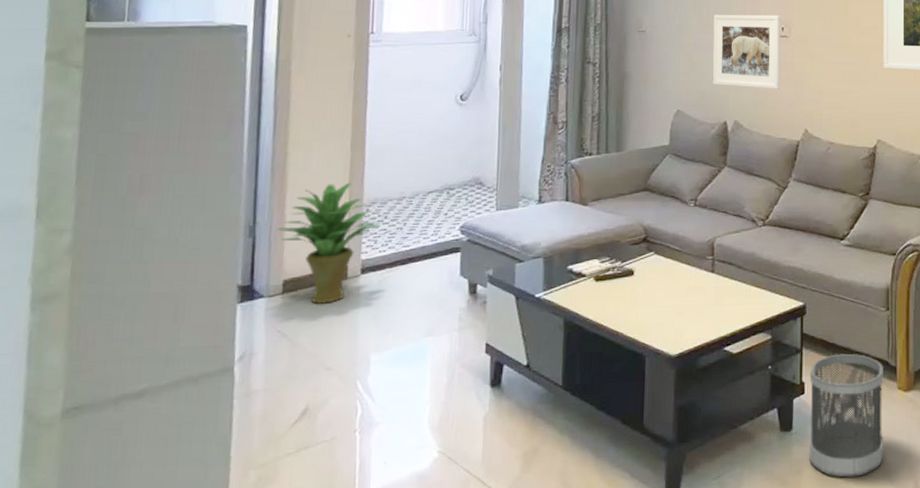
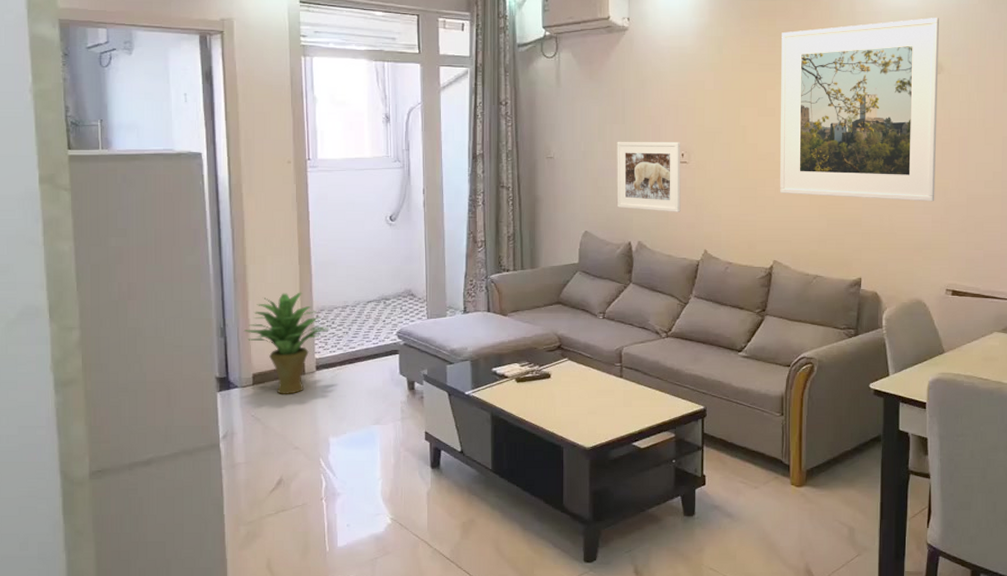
wastebasket: present [809,353,883,478] -> none [710,452,778,557]

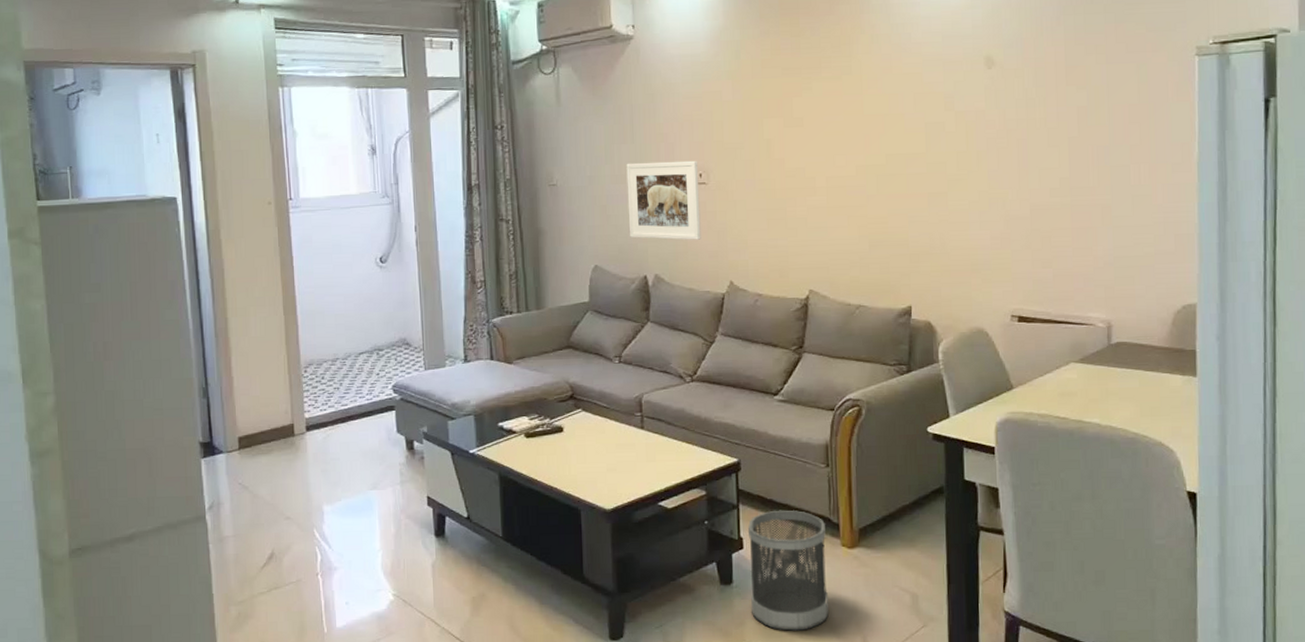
potted plant: present [243,292,329,395] -> none [227,345,319,460]
wastebasket: none [710,452,778,557] -> present [748,510,829,631]
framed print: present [780,18,940,202] -> none [806,5,993,216]

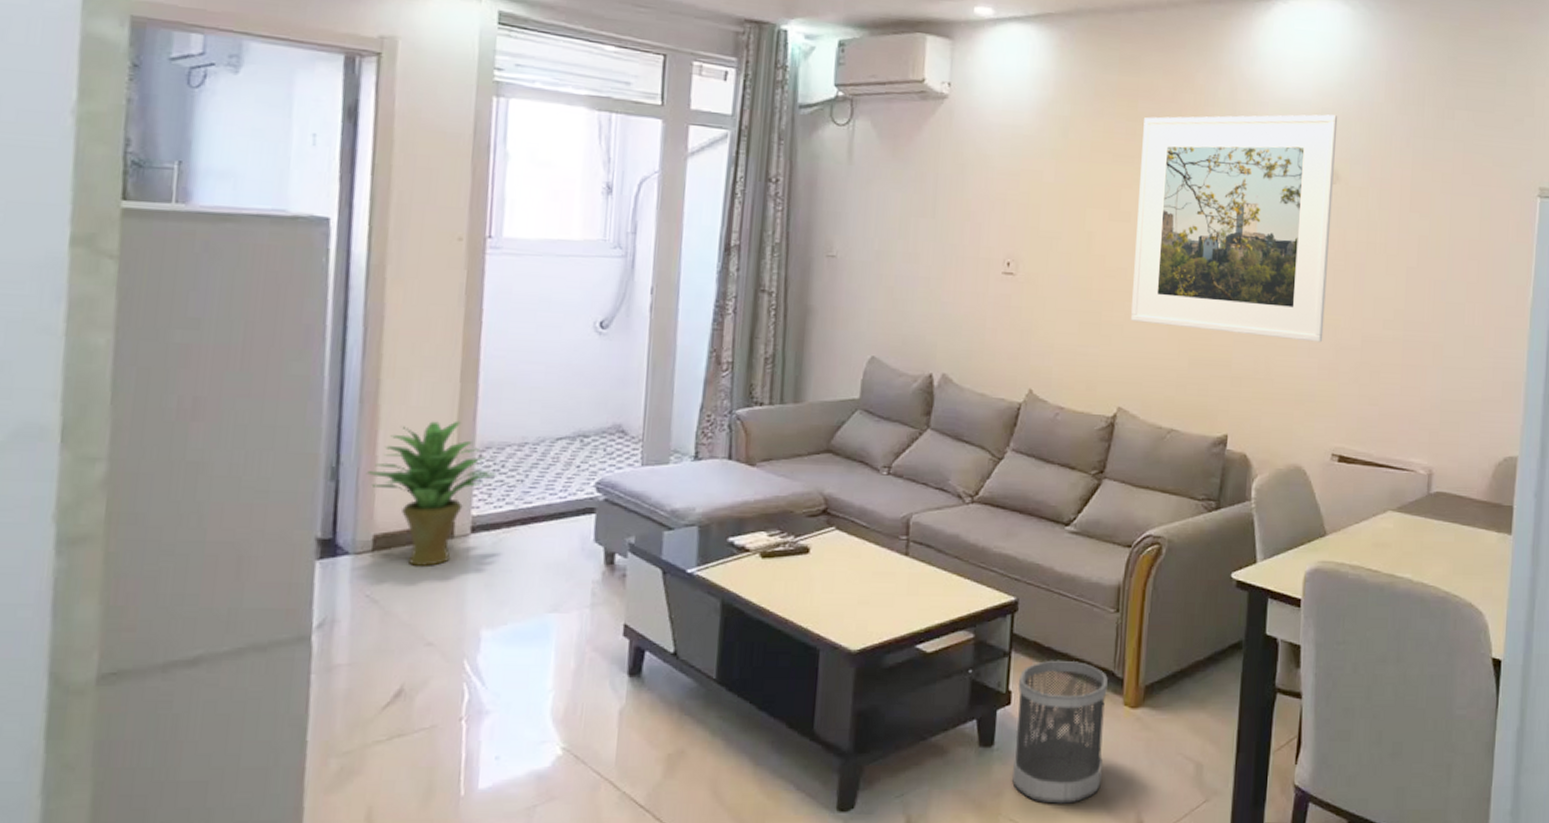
potted plant: none [227,345,319,460] -> present [365,420,497,567]
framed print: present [626,160,701,240] -> none [917,240,1006,338]
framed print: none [806,5,993,216] -> present [1131,114,1338,343]

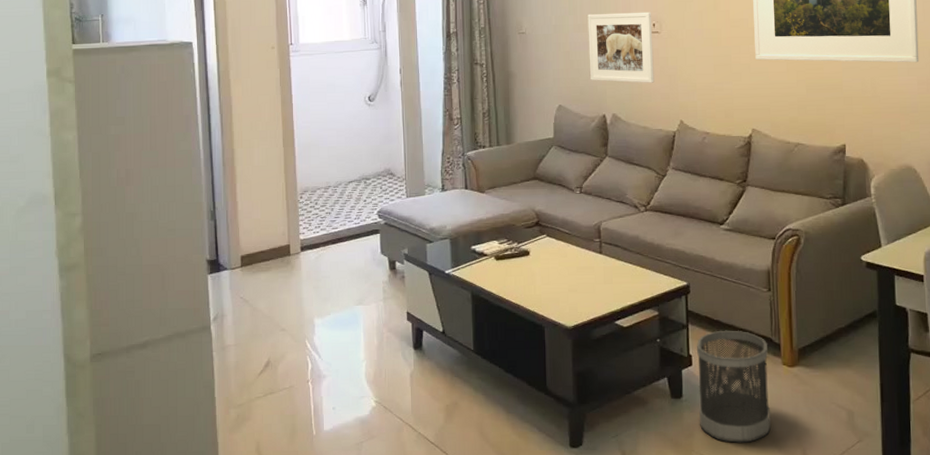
potted plant: present [365,420,497,567] -> none [232,174,313,277]
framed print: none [917,240,1006,338] -> present [587,11,654,83]

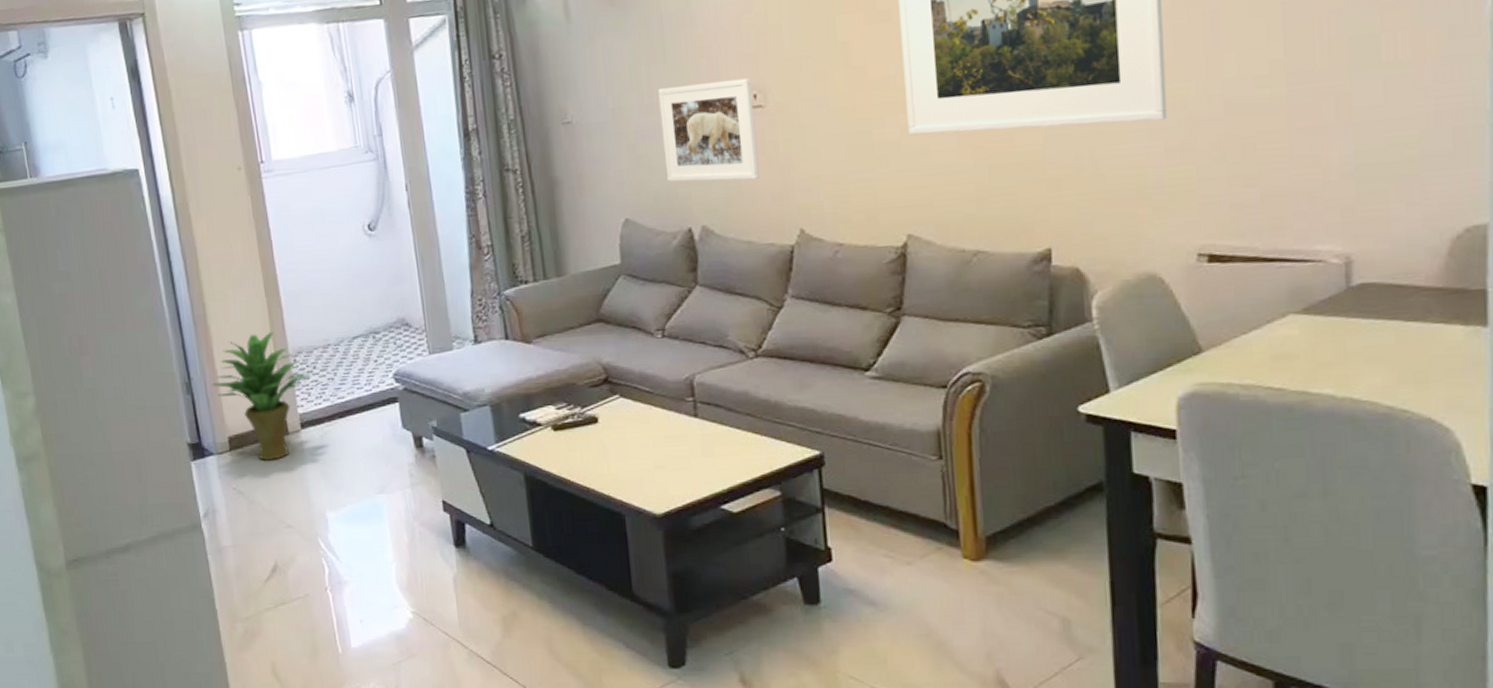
potted plant: none [232,174,313,277] -> present [211,331,311,462]
wastebasket: present [697,330,771,443] -> none [837,513,948,661]

